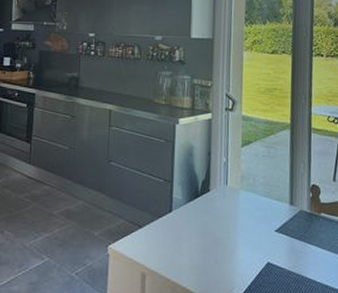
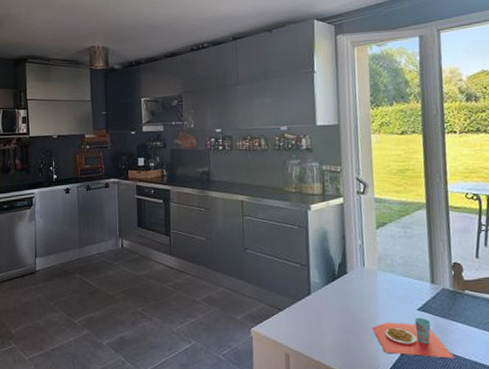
place setting: none [230,239,306,281] -> present [372,317,454,358]

